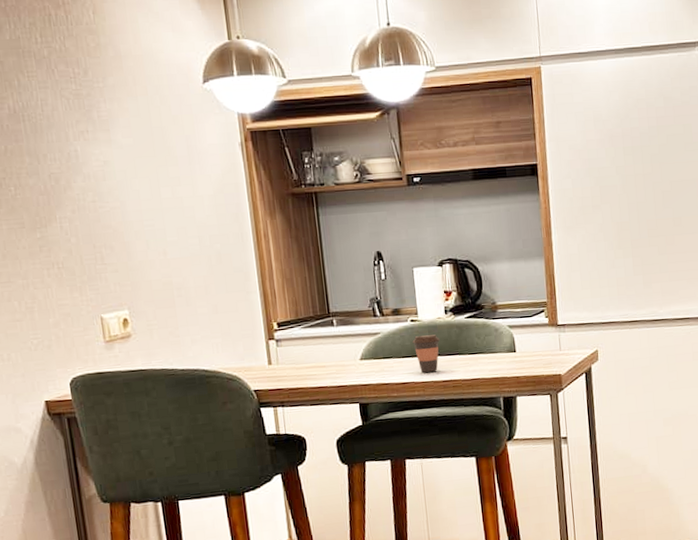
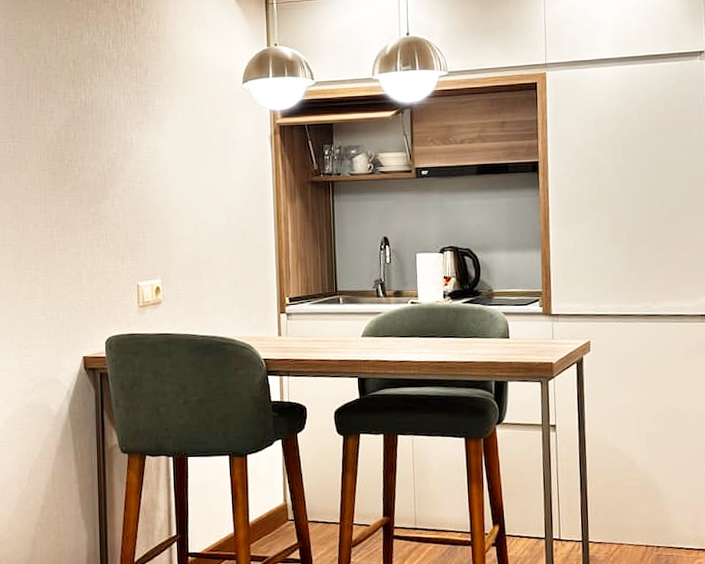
coffee cup: present [412,334,440,373] -> none [411,316,437,353]

